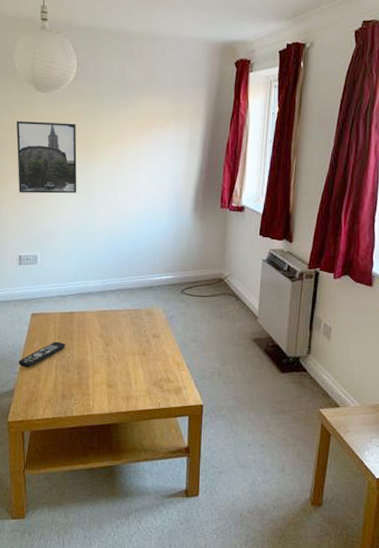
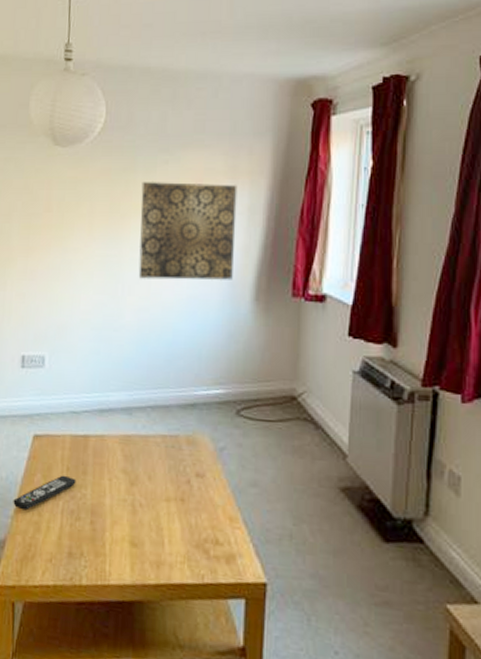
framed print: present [16,121,77,194] -> none [26,183,102,275]
wall art: none [107,121,180,197] -> present [138,182,238,281]

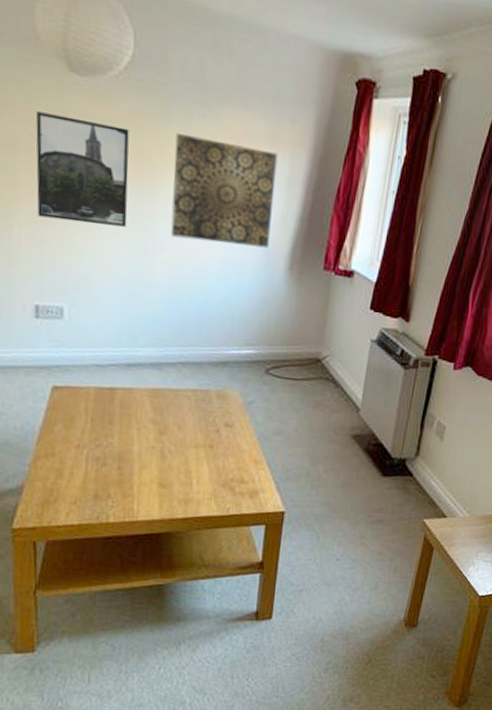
remote control: present [13,475,77,511] -> none [30,425,102,459]
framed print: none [26,183,102,275] -> present [36,112,129,227]

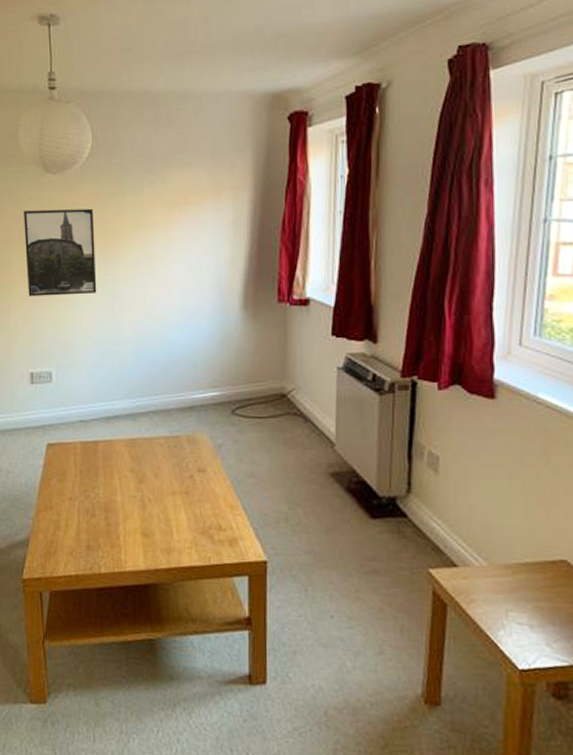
wall art: present [170,133,278,248] -> none [131,200,222,295]

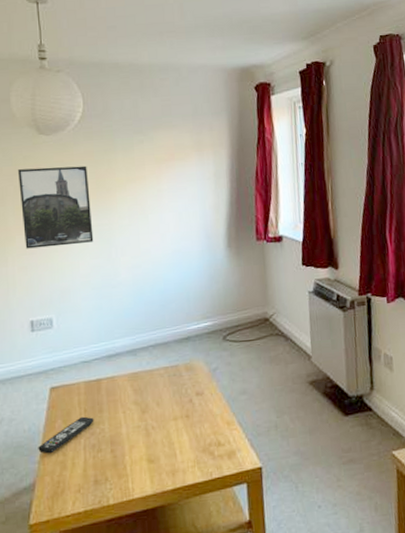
remote control: none [33,478,89,512] -> present [38,416,94,454]

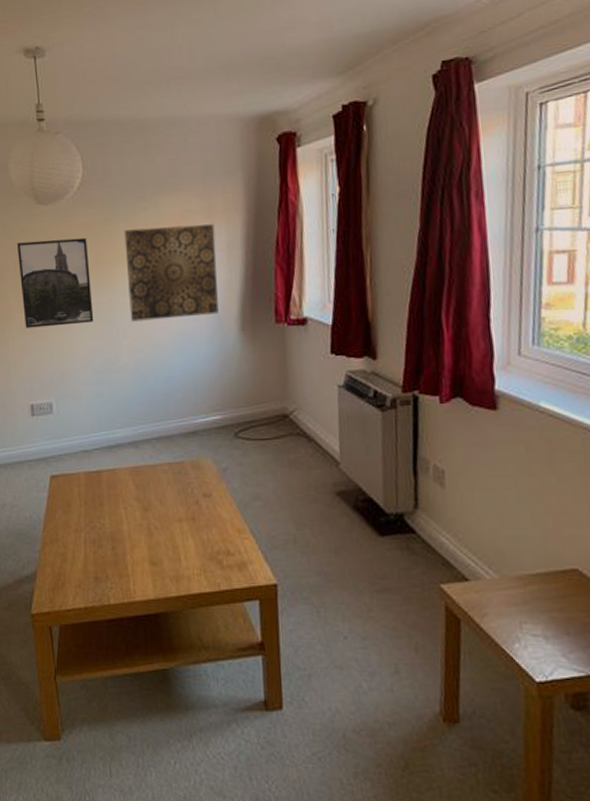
remote control: present [38,416,94,454] -> none [39,509,95,544]
wall art: none [122,156,208,241] -> present [124,224,219,322]

